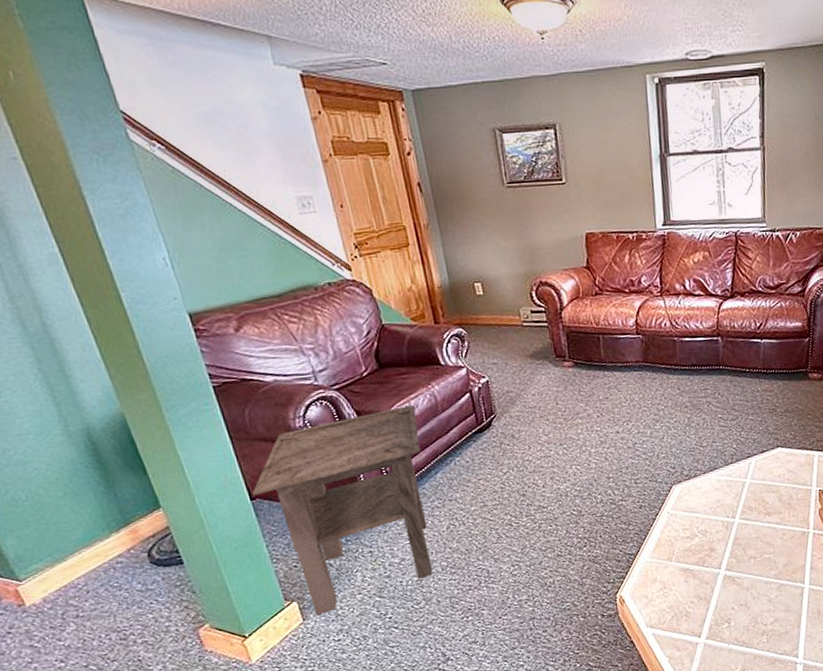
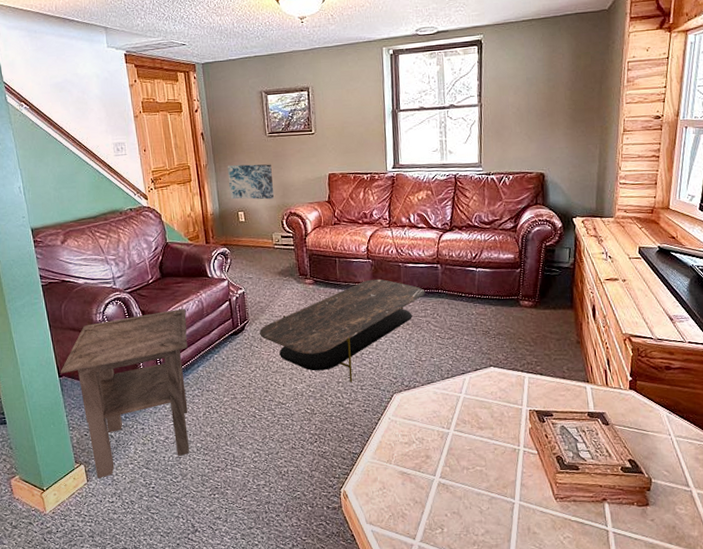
wall art: none [455,222,519,268] -> present [227,164,274,200]
coffee table: none [510,357,705,477] -> present [260,279,426,383]

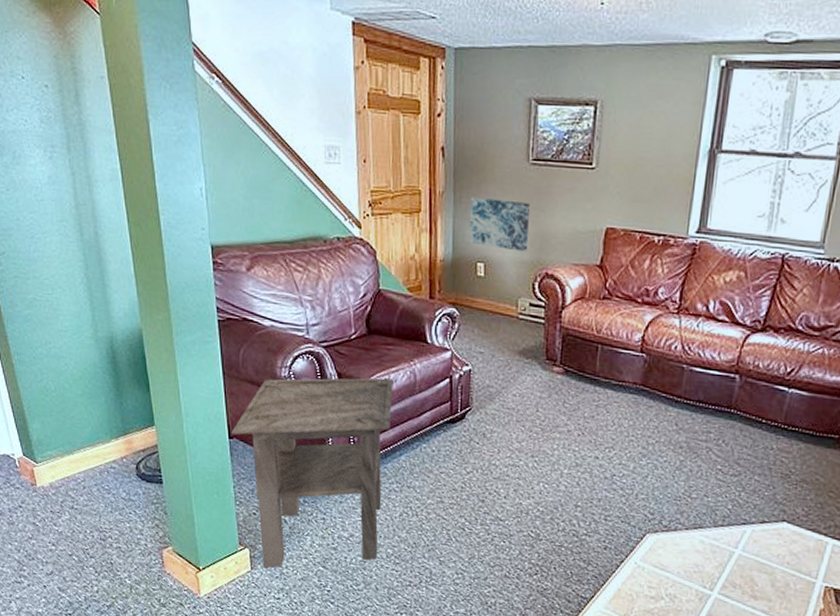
coffee table: present [260,279,426,383] -> none [484,380,713,509]

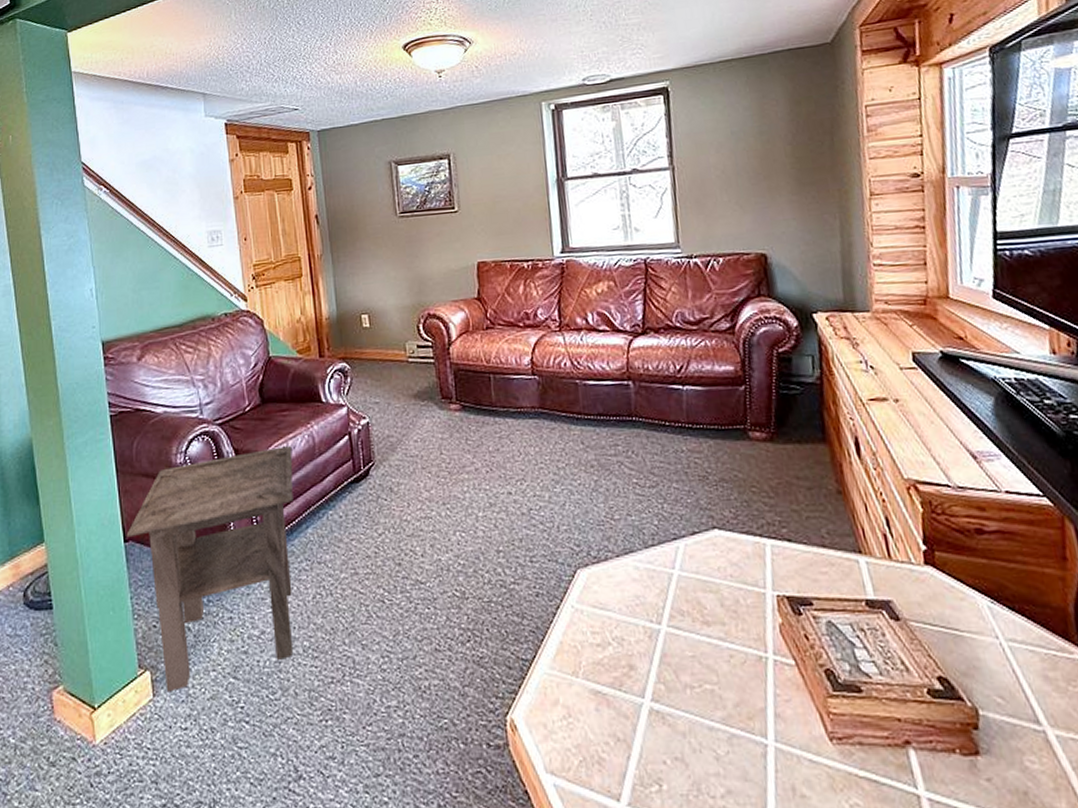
wall art: present [469,196,530,252] -> none [347,252,407,299]

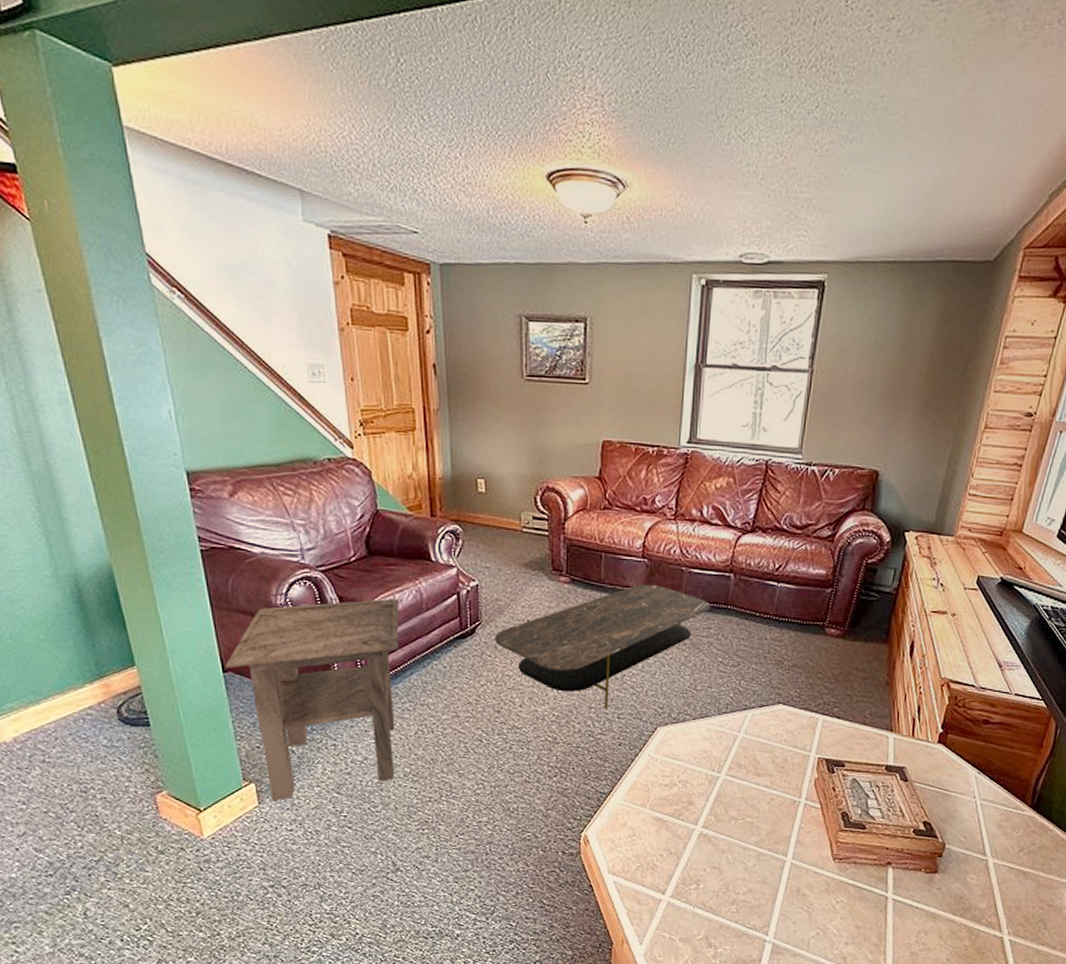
coffee table: none [389,402,614,552] -> present [495,584,711,709]

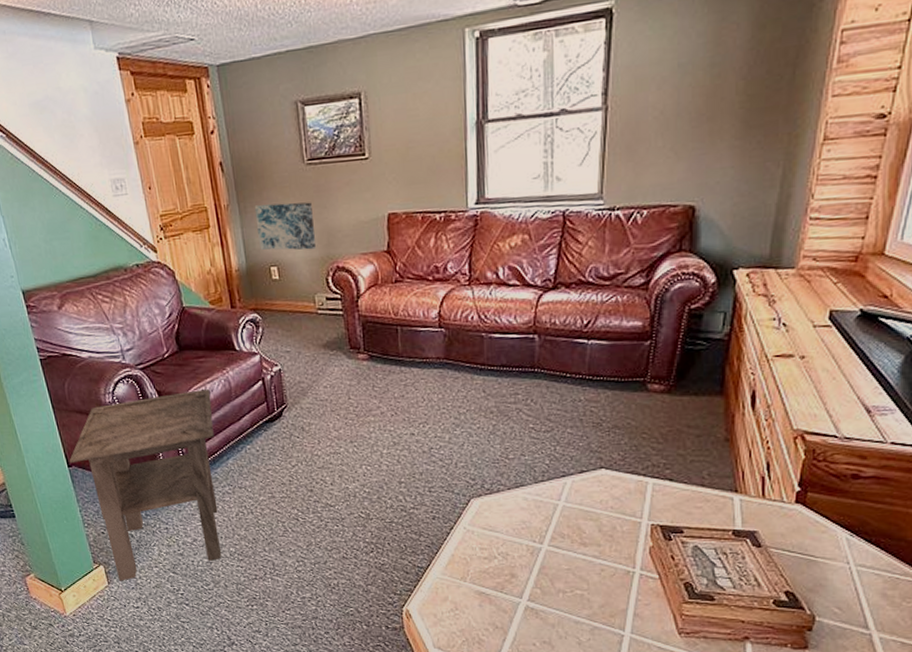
wall art: none [466,413,527,467] -> present [254,202,316,251]
coffee table: present [495,584,711,709] -> none [301,353,517,483]

